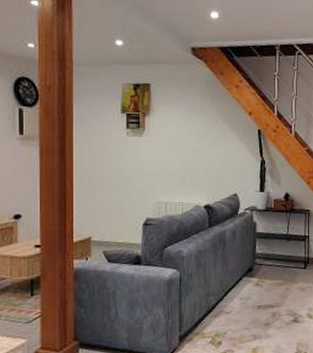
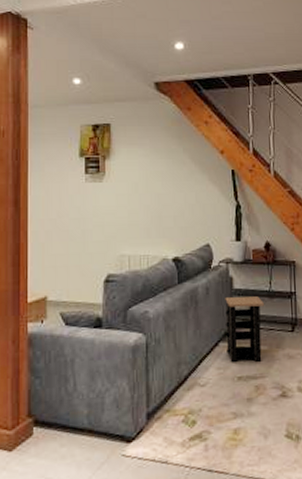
side table: none [249,239,282,295] -> present [225,296,264,363]

